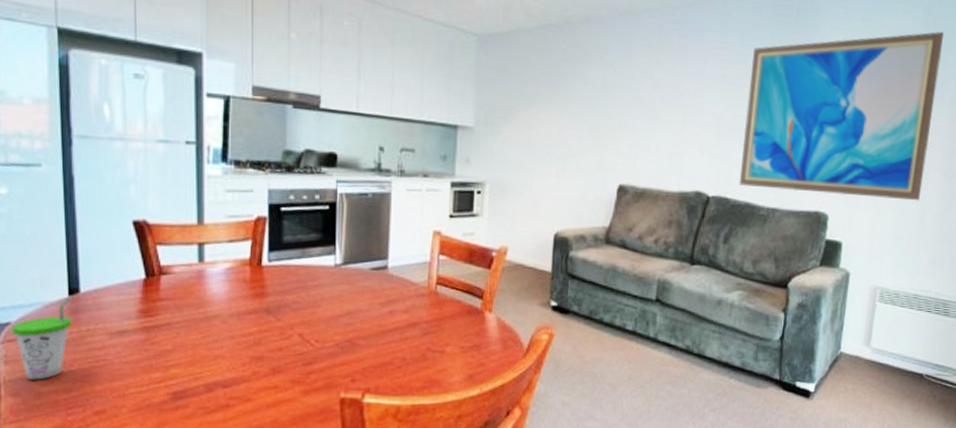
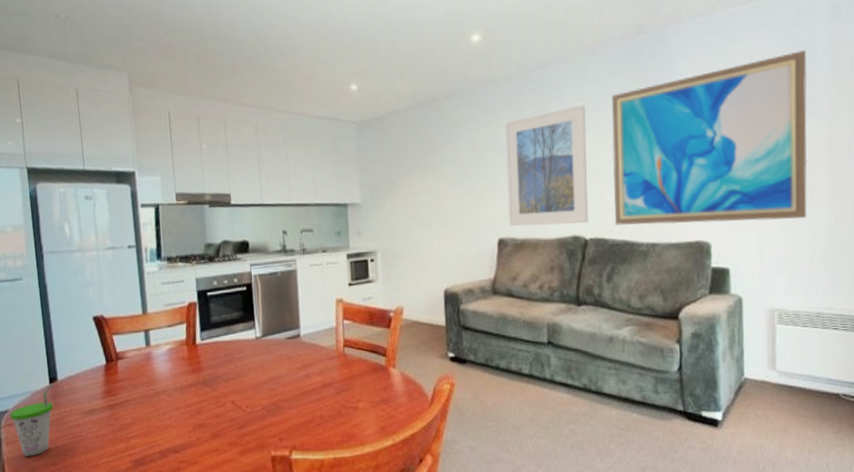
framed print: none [632,53,726,180] -> present [505,104,588,226]

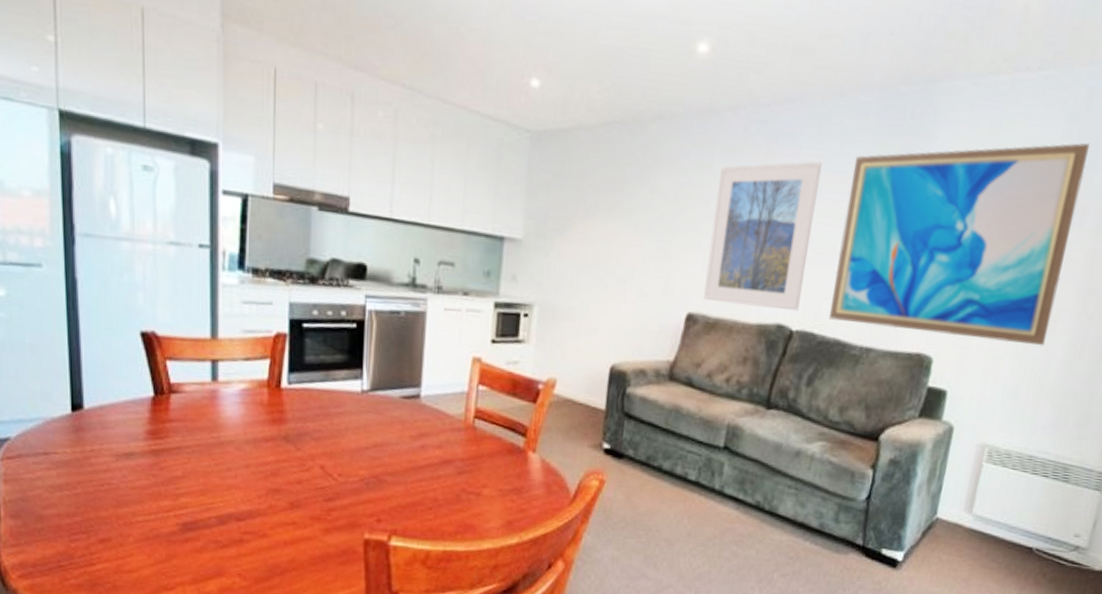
cup: present [10,383,53,457] -> none [11,411,77,502]

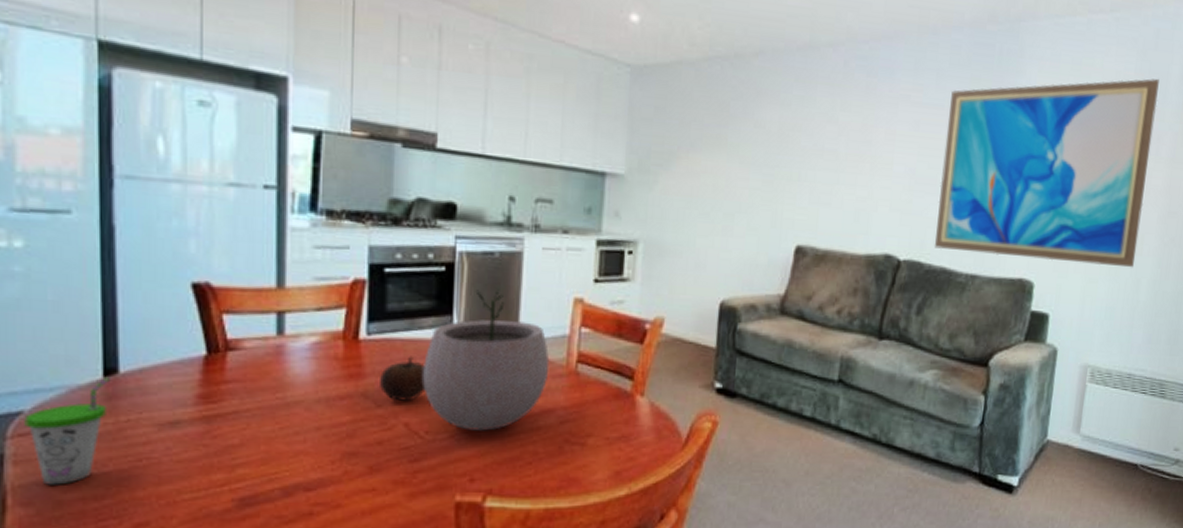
cup: none [11,411,77,502] -> present [24,376,110,485]
fruit: none [299,405,339,446] -> present [380,356,426,401]
plant pot: none [336,346,449,477] -> present [423,289,550,431]
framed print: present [703,161,822,312] -> none [812,95,920,241]

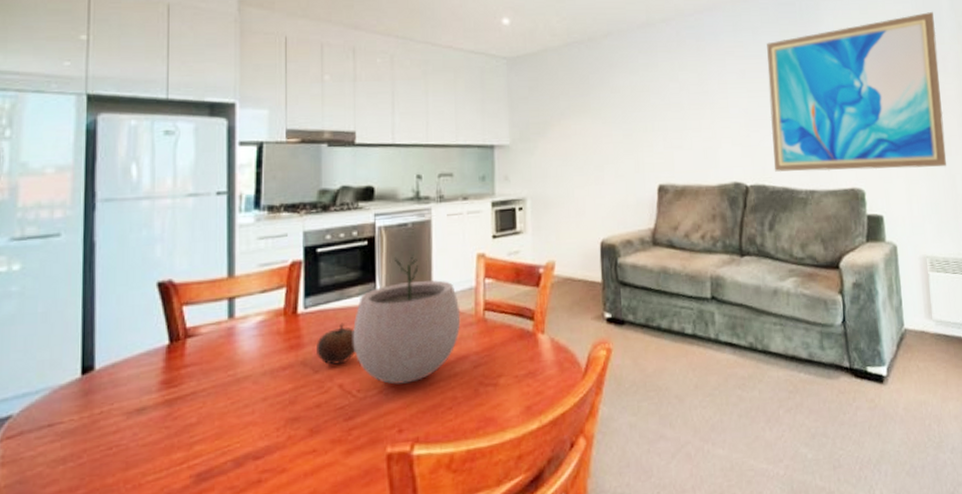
cup: present [24,376,110,485] -> none [12,374,87,482]

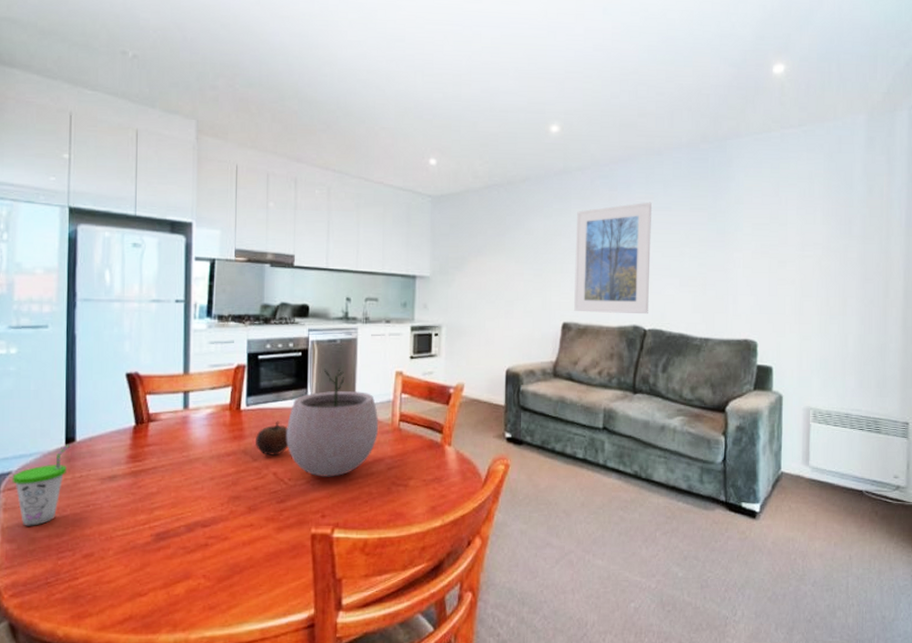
cup: none [12,374,87,482] -> present [12,444,70,526]
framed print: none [664,50,749,172] -> present [574,202,652,315]
wall art: present [767,11,947,172] -> none [672,174,846,326]

